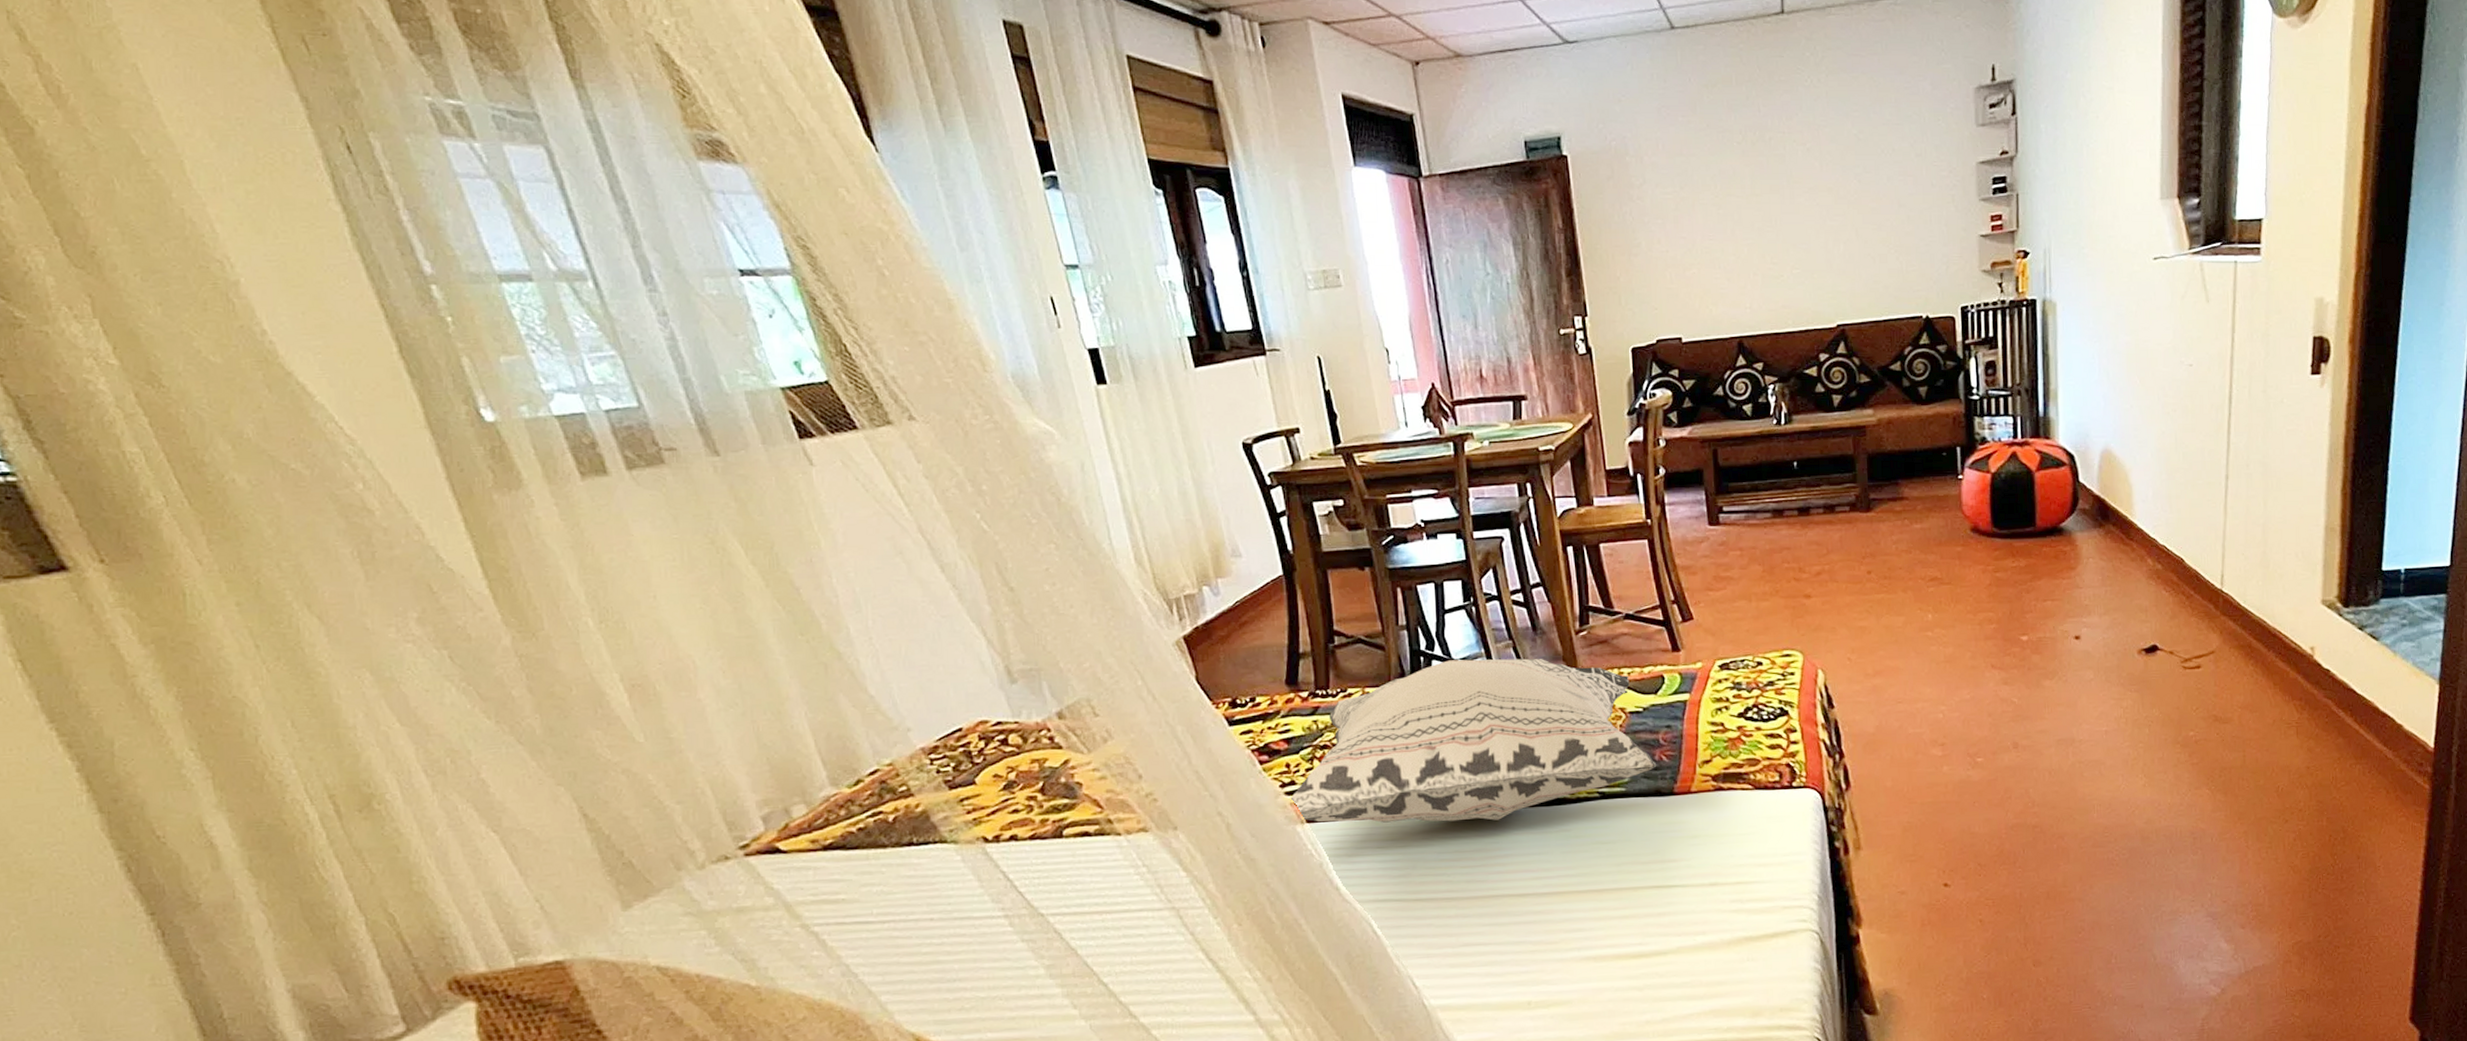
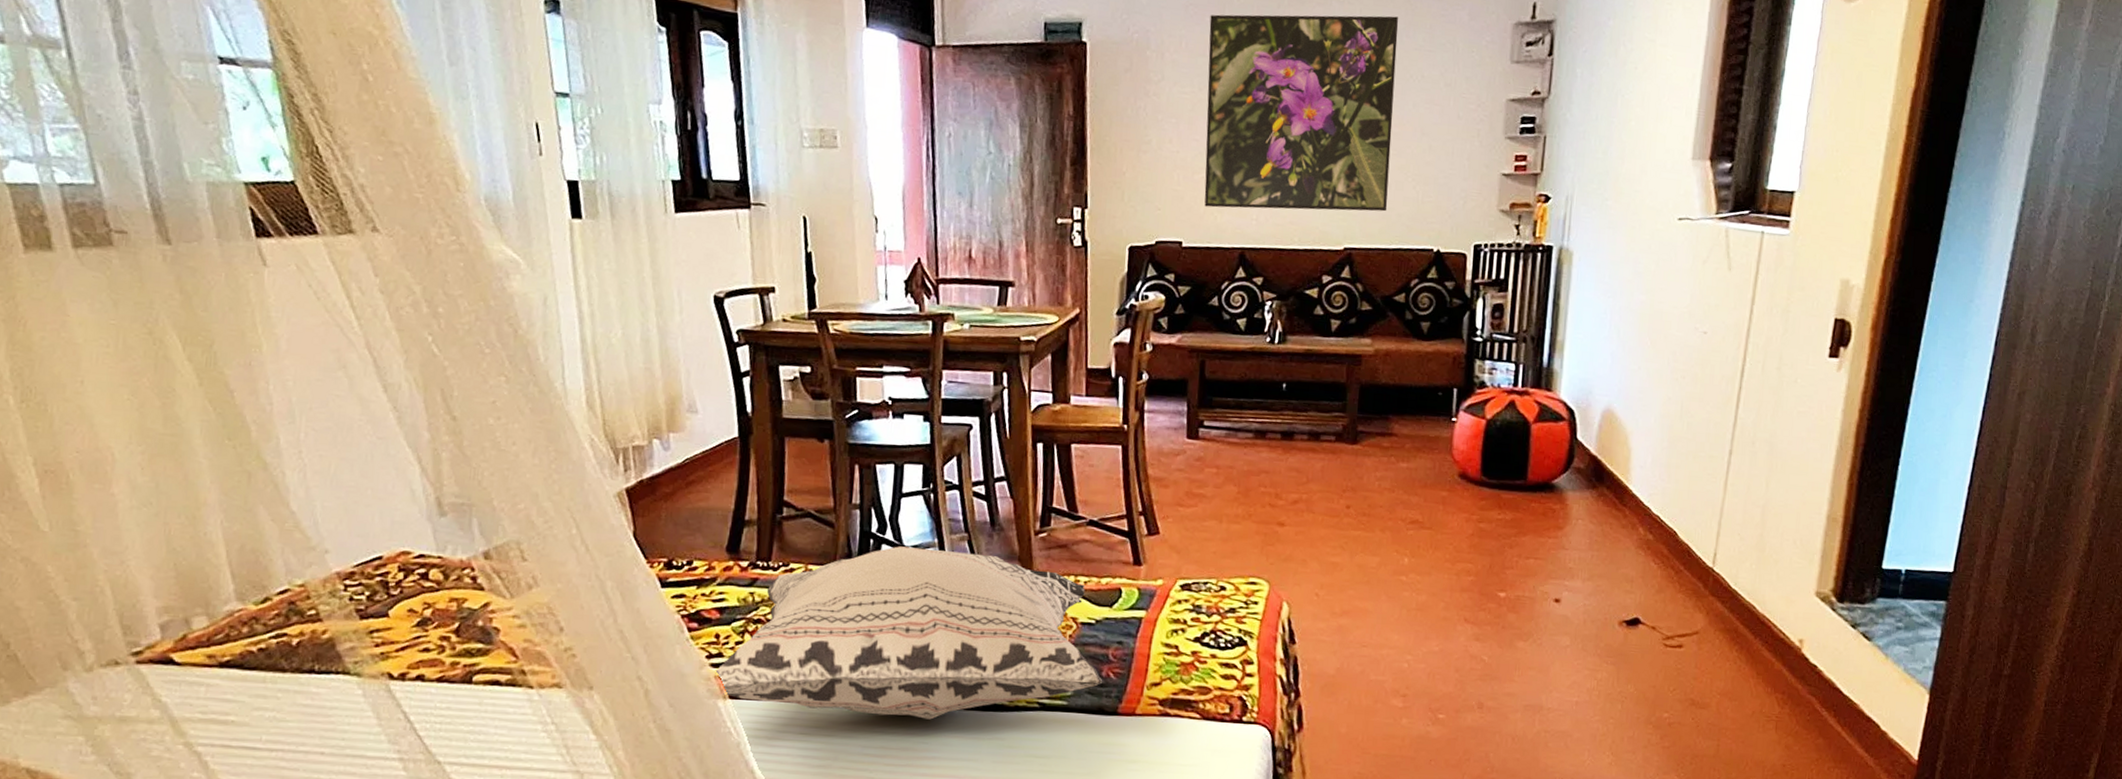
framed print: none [1683,94,1874,301] -> present [1204,14,1399,212]

